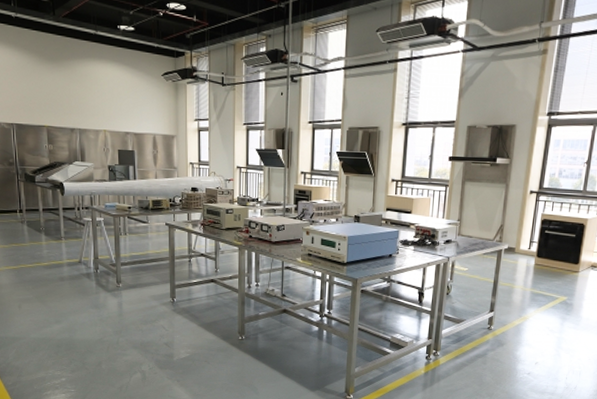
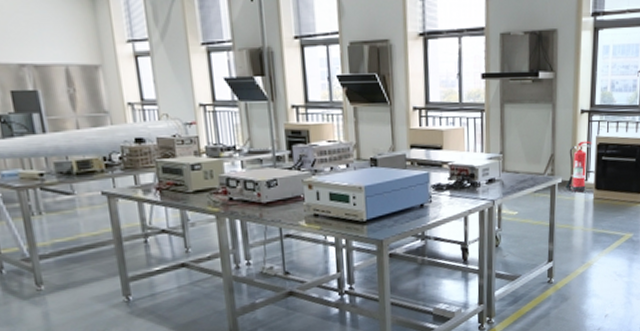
fire extinguisher: none [511,216,538,258] -> present [566,140,592,193]

